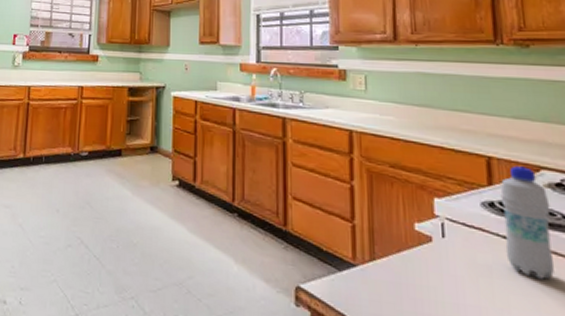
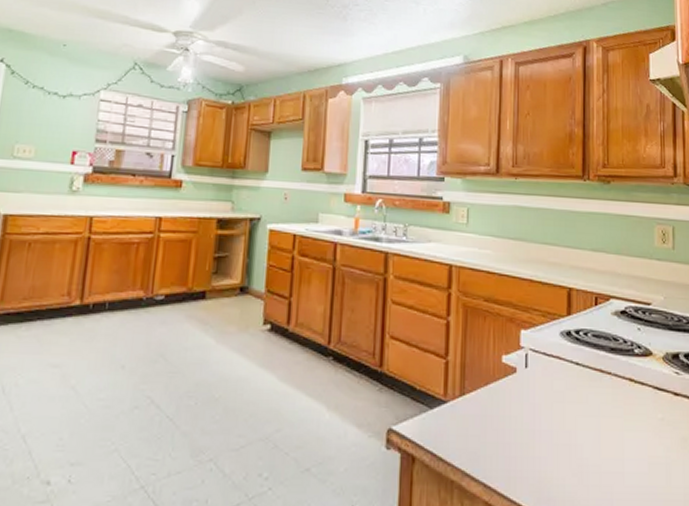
bottle: present [500,166,555,280] -> none [576,296,615,400]

